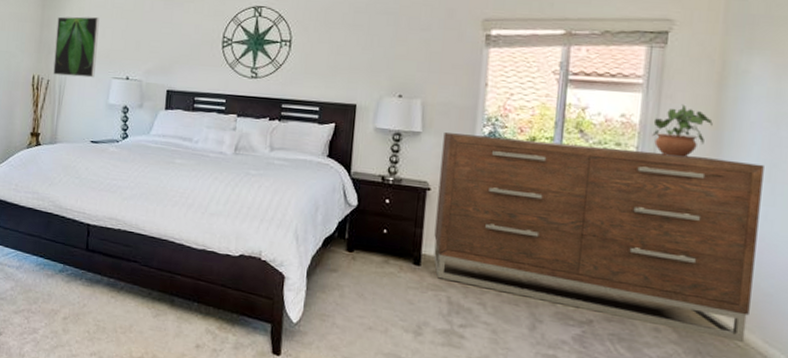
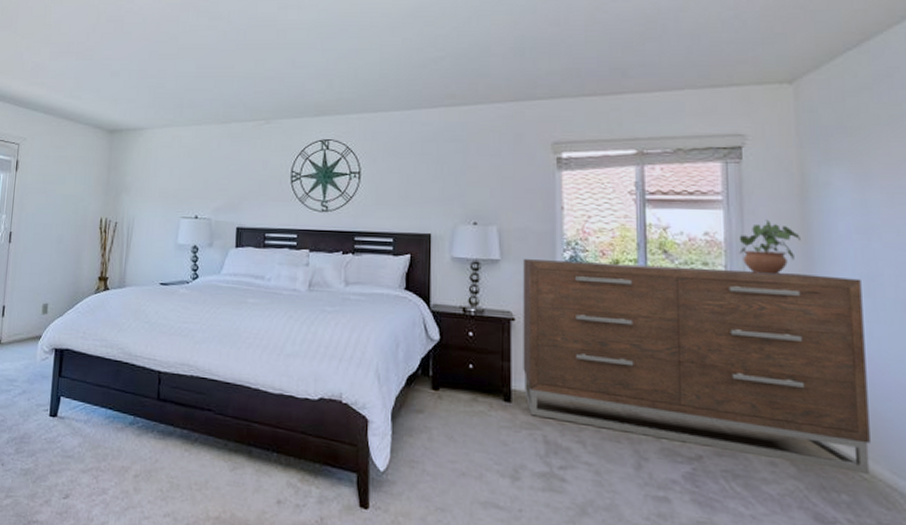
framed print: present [53,16,100,78] -> none [121,157,167,218]

